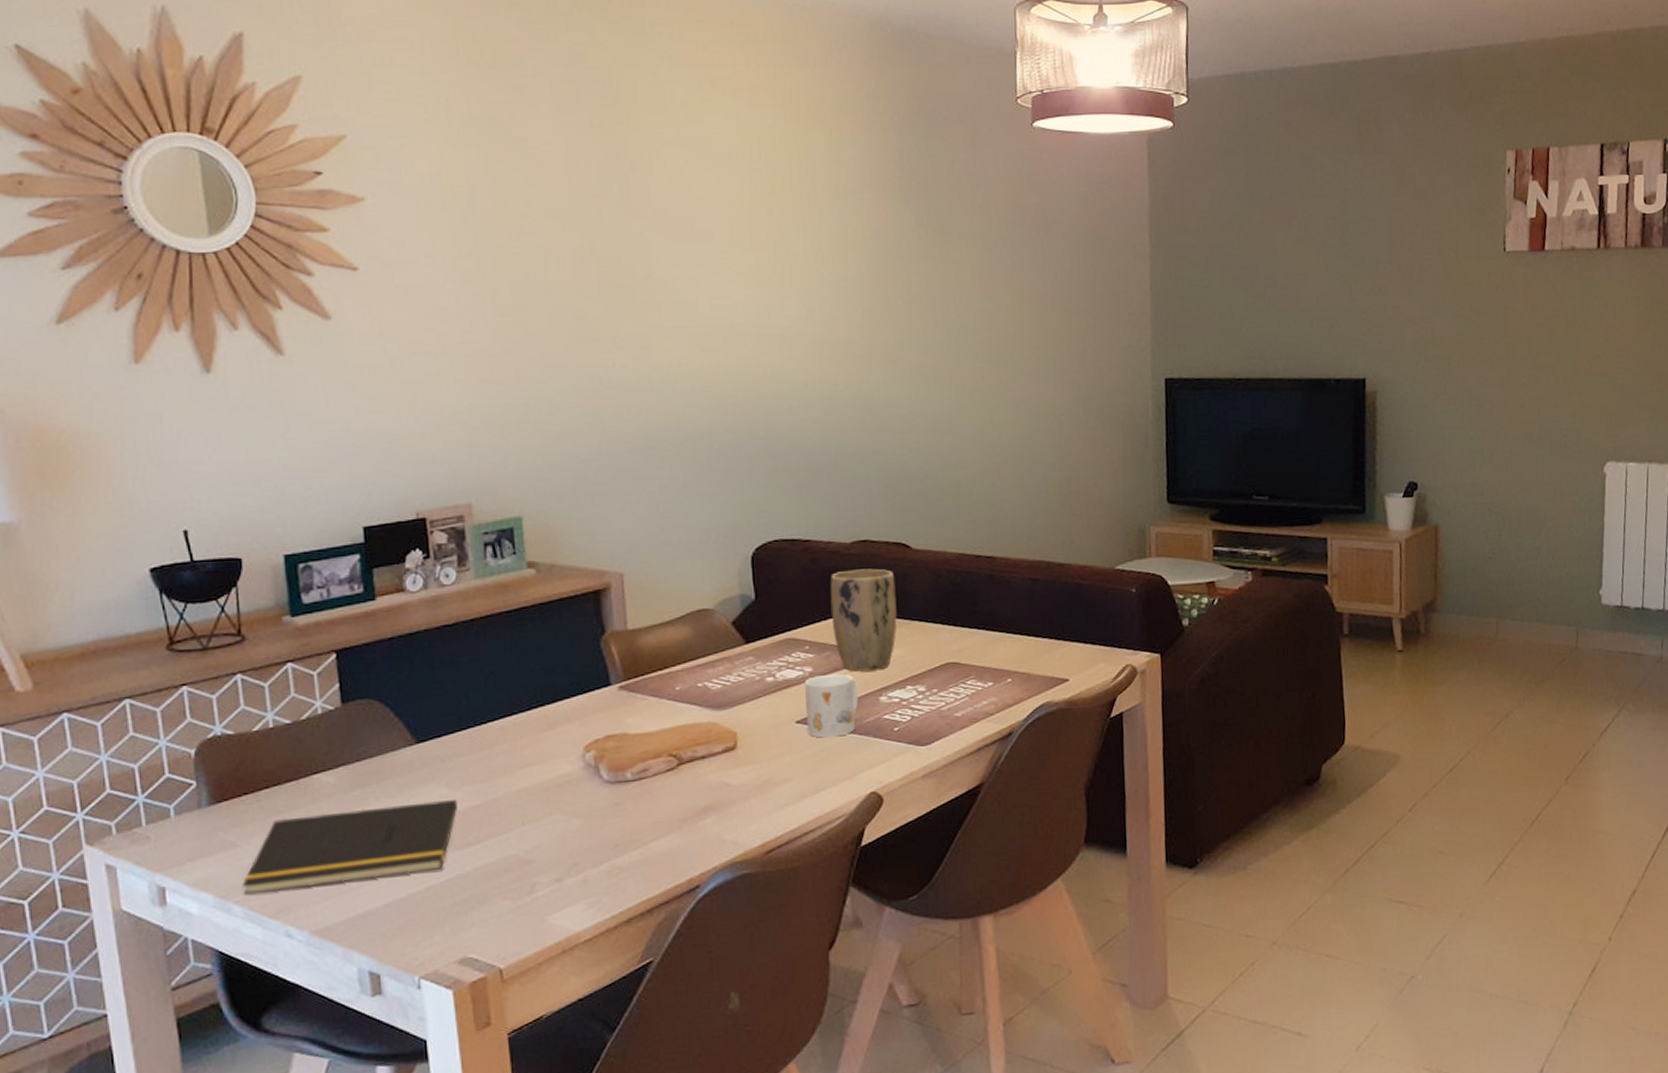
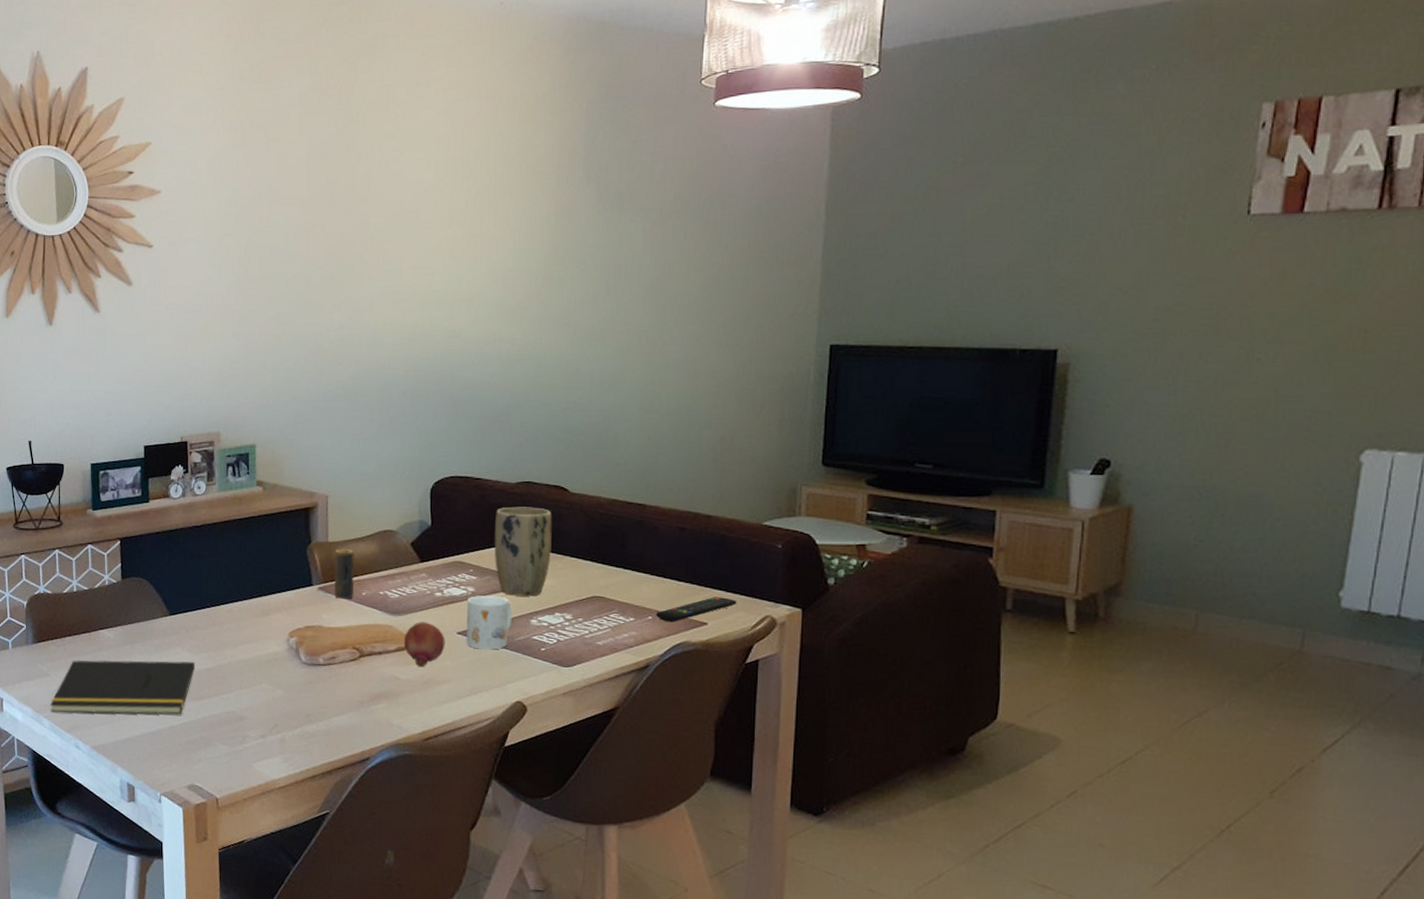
candle: none [637,635,665,698] -> present [334,548,354,599]
fruit: none [732,713,783,768] -> present [404,622,445,667]
remote control: none [1015,650,1097,683] -> present [656,597,737,623]

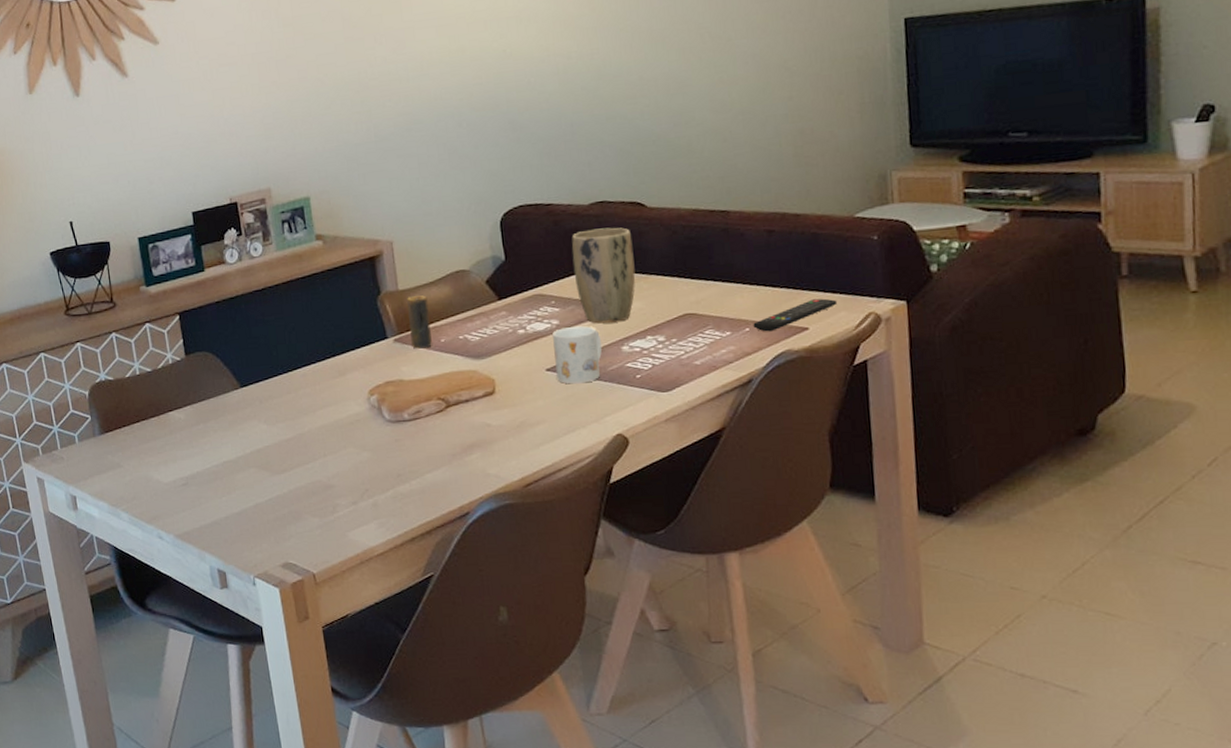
notepad: present [50,659,195,714] -> none [126,434,274,505]
fruit: present [404,622,445,667] -> none [491,362,535,411]

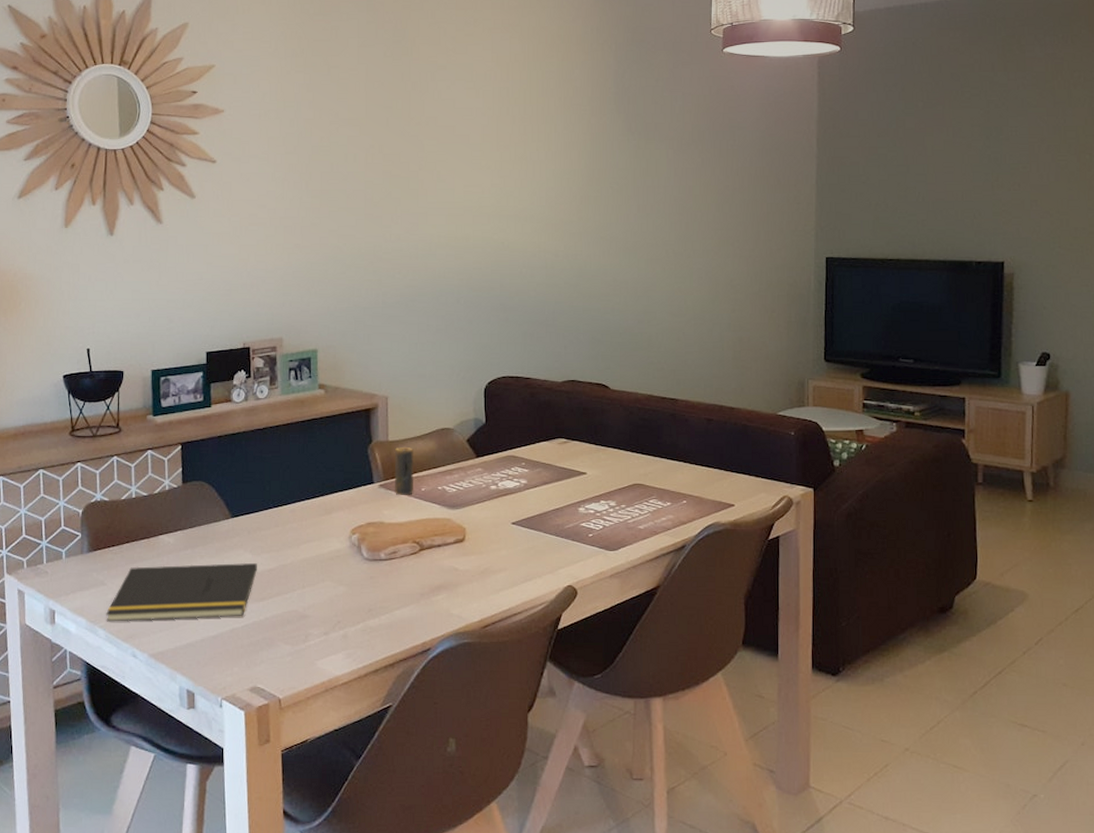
notepad: none [126,434,274,505] -> present [106,563,257,622]
mug: present [552,326,603,384] -> none [520,487,562,538]
plant pot: present [571,227,636,324] -> none [543,403,596,486]
remote control: present [753,298,838,332] -> none [690,481,759,505]

